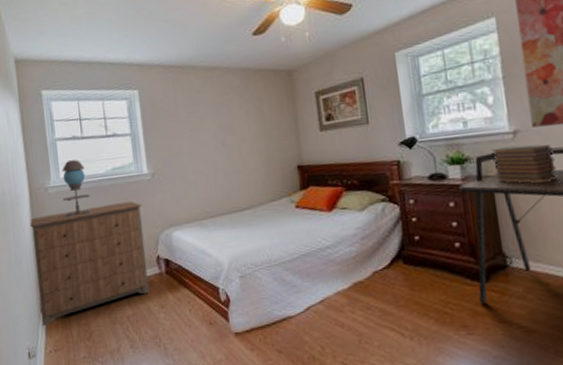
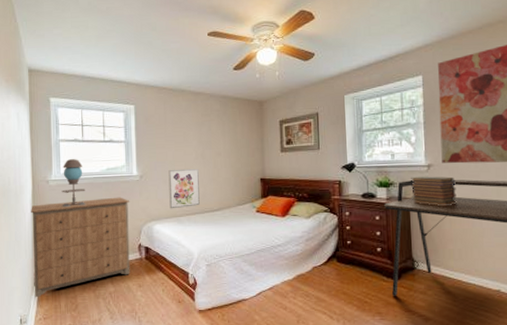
wall art: none [184,159,226,212] -> present [168,168,200,209]

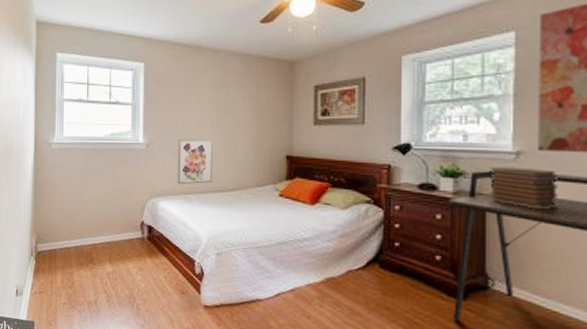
dresser: present [31,197,130,298] -> none [31,166,134,269]
table lamp: present [61,159,86,207] -> none [63,121,88,173]

